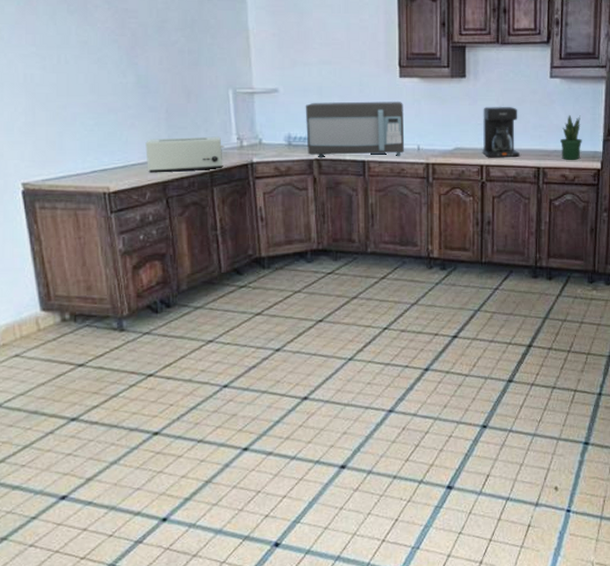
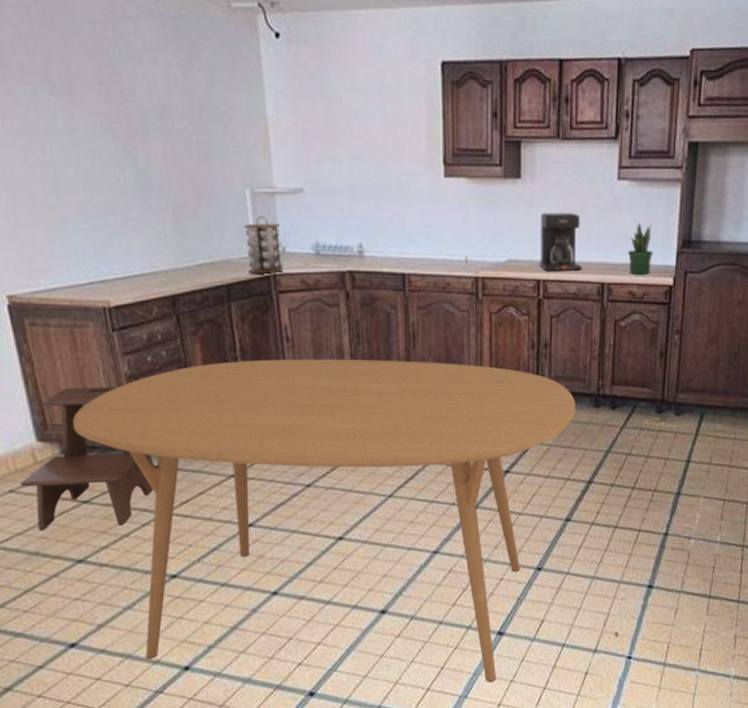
step stool: none [25,262,141,391] -> present [21,387,154,530]
dining table: none [72,236,516,534] -> present [72,359,575,682]
toaster: present [145,136,225,173] -> none [150,243,242,285]
spice rack: none [226,112,260,162] -> present [243,215,283,274]
microwave: present [305,101,405,158] -> none [335,204,451,270]

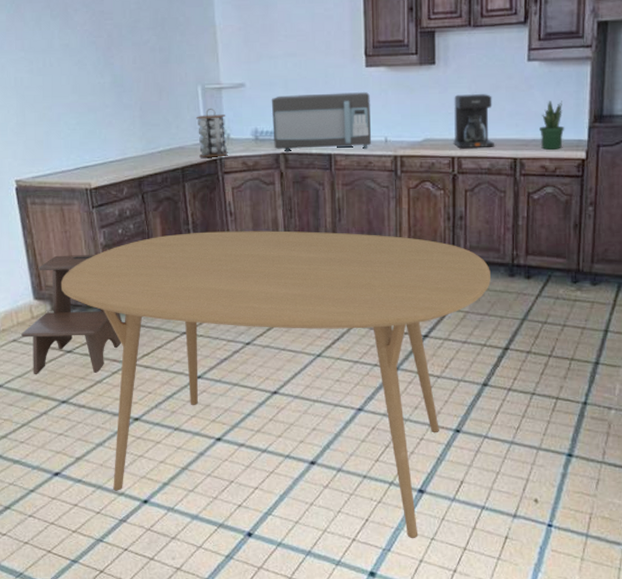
microwave: none [335,204,451,270] -> present [271,92,372,152]

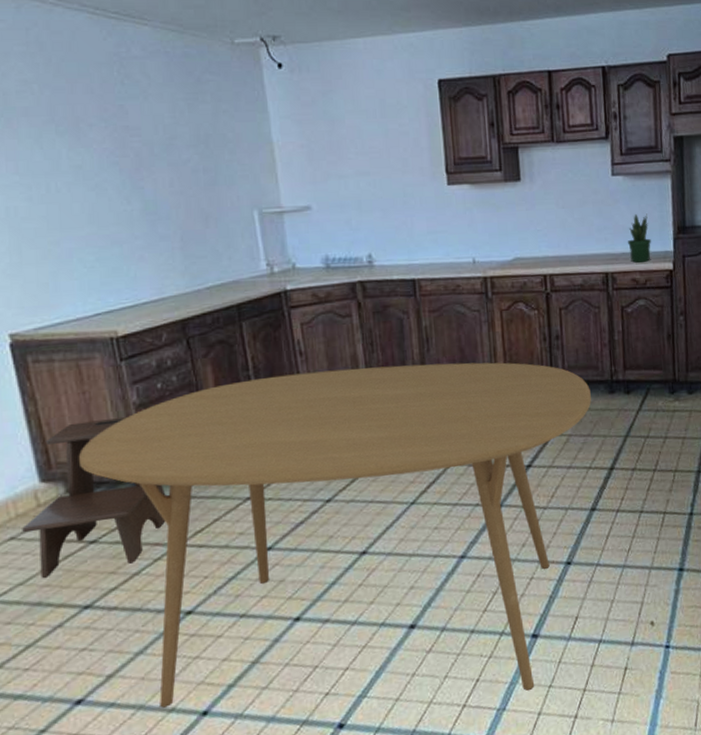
spice rack: present [195,108,228,158] -> none [252,234,294,292]
microwave: present [271,92,372,152] -> none [343,211,459,280]
coffee maker: present [453,94,494,149] -> none [542,209,585,266]

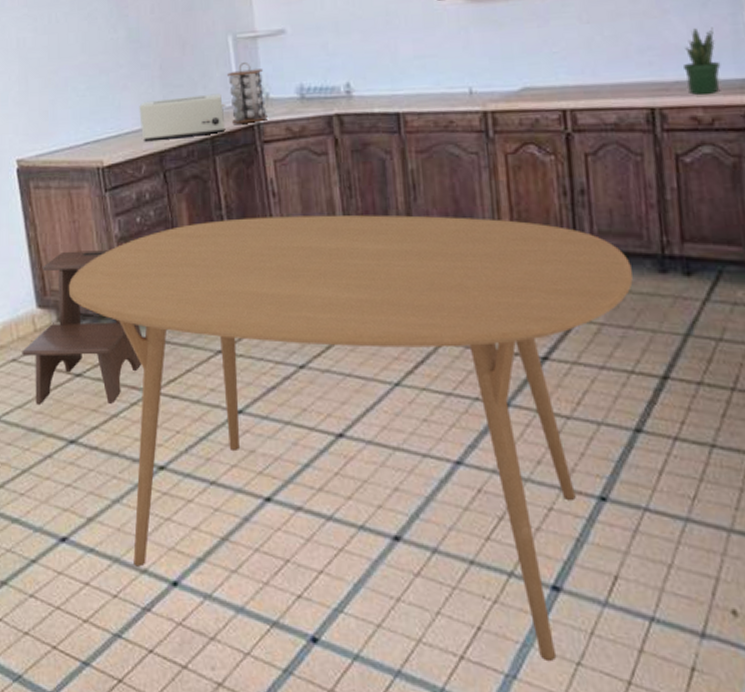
toaster: none [158,263,252,311] -> present [139,93,226,142]
spice rack: none [252,234,294,292] -> present [226,61,268,124]

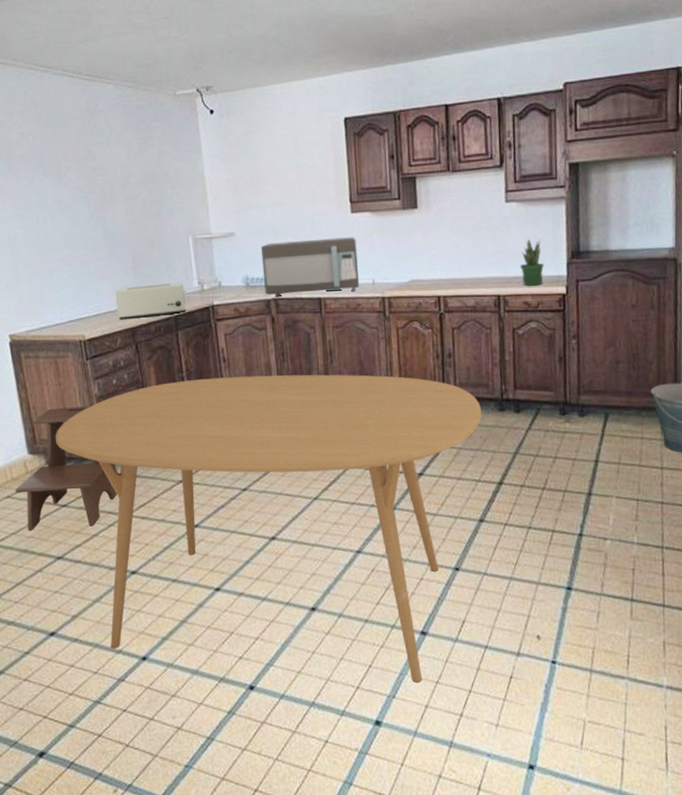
spice rack: present [226,61,268,124] -> none [187,257,220,306]
microwave: none [318,31,452,113] -> present [260,237,360,298]

